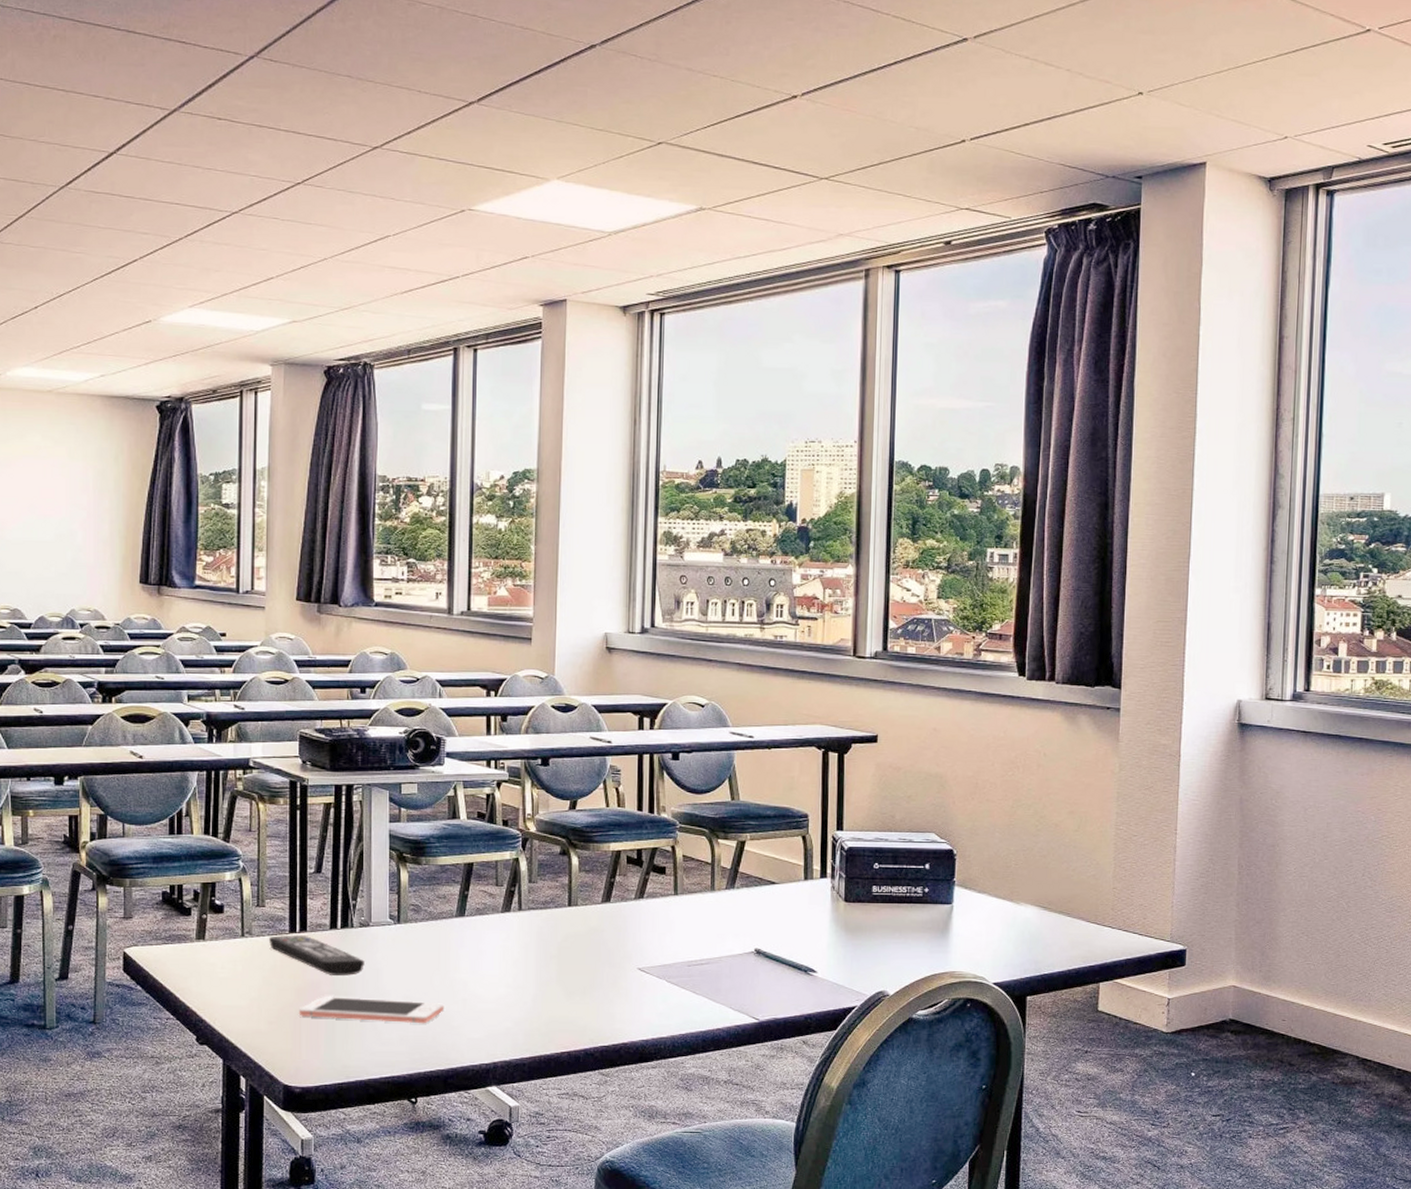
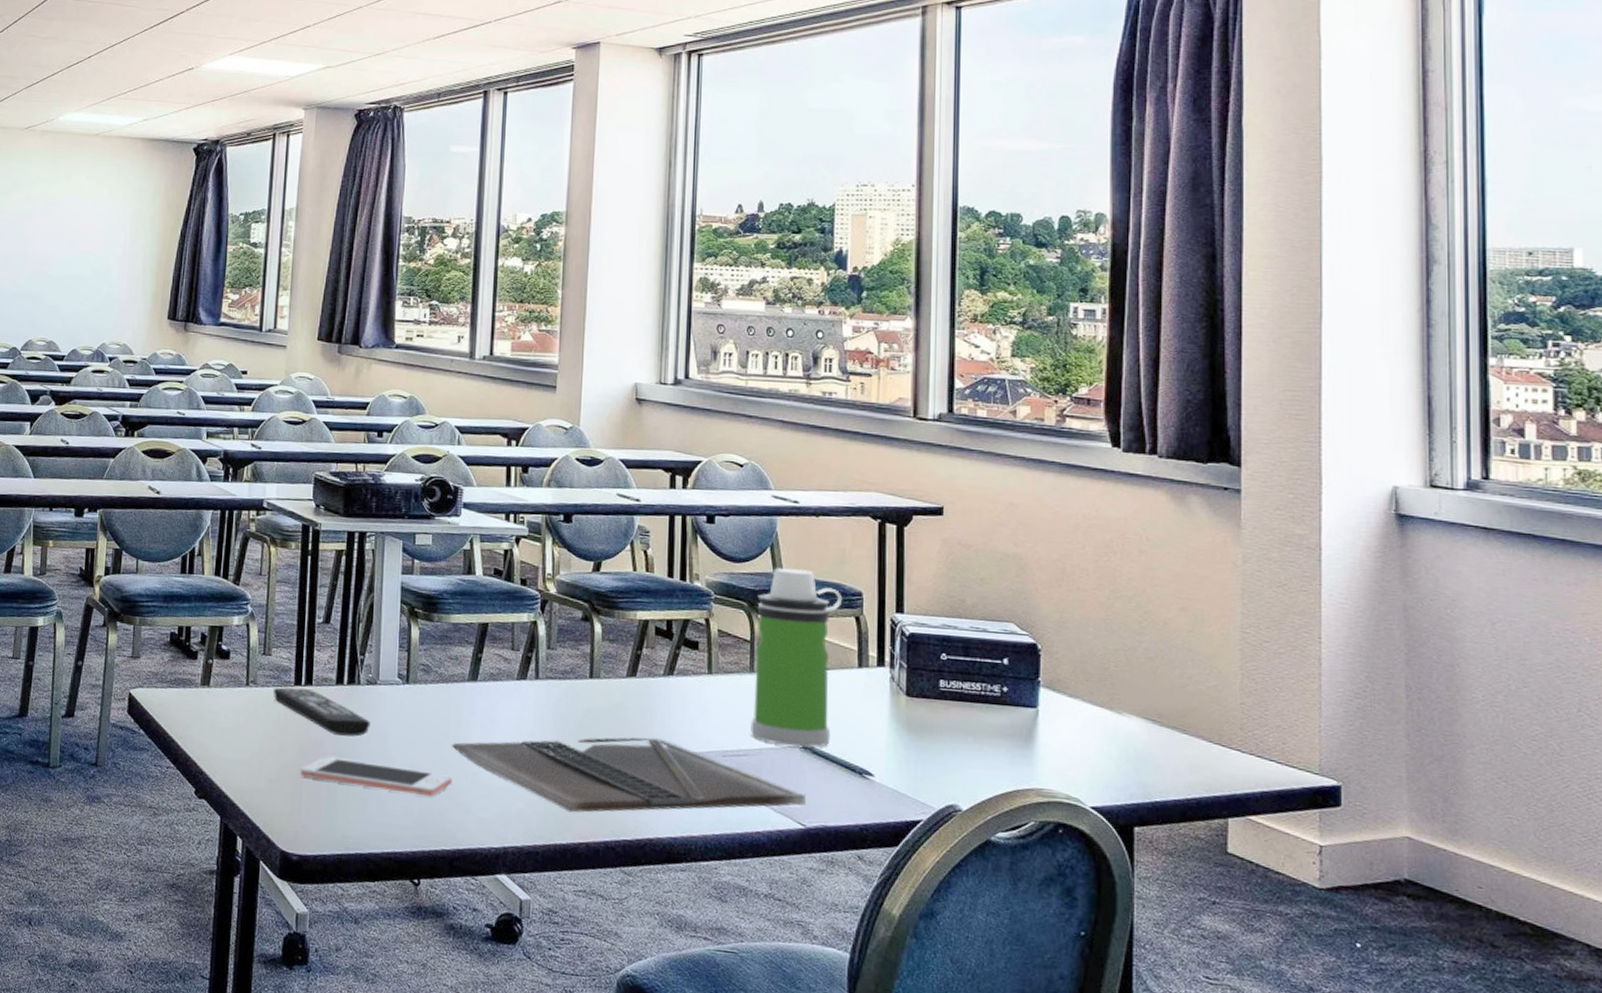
laptop: none [442,955,759,1027] -> present [452,737,806,813]
water bottle: none [712,796,791,953] -> present [750,568,843,748]

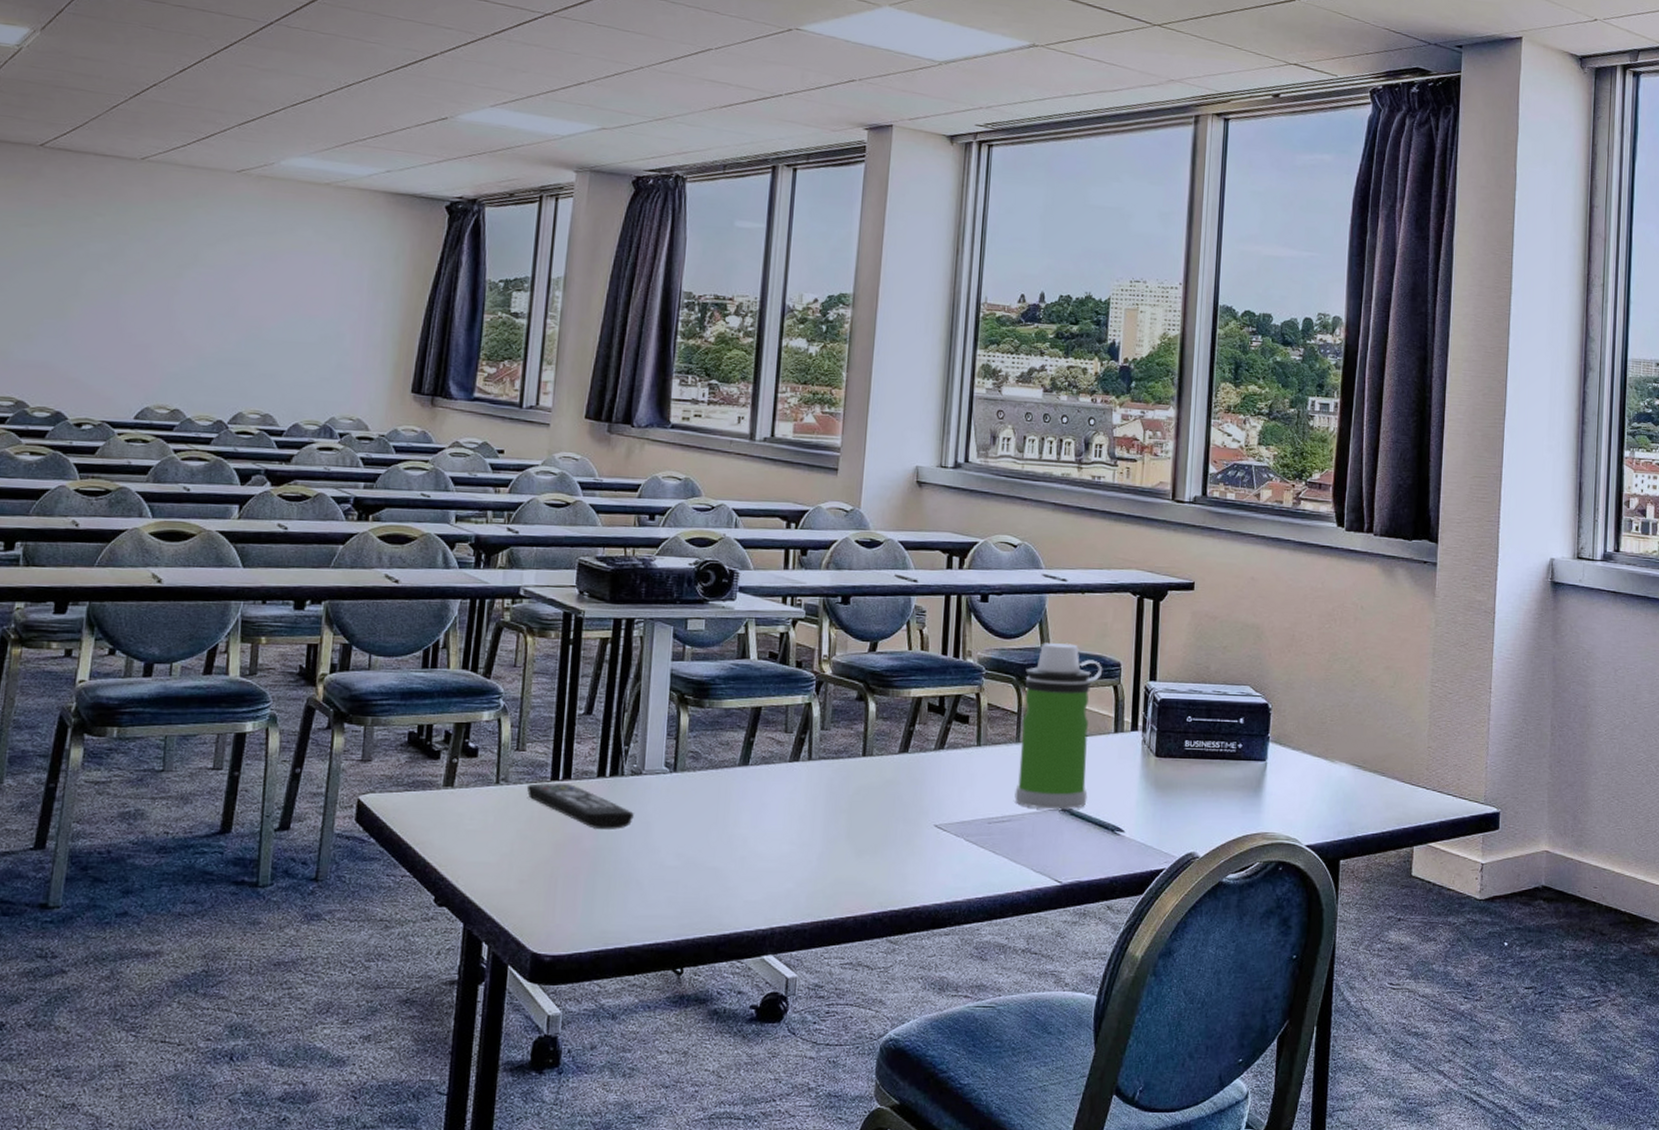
cell phone: present [300,757,453,797] -> none [555,851,720,885]
laptop: present [452,737,806,813] -> none [720,810,1063,888]

